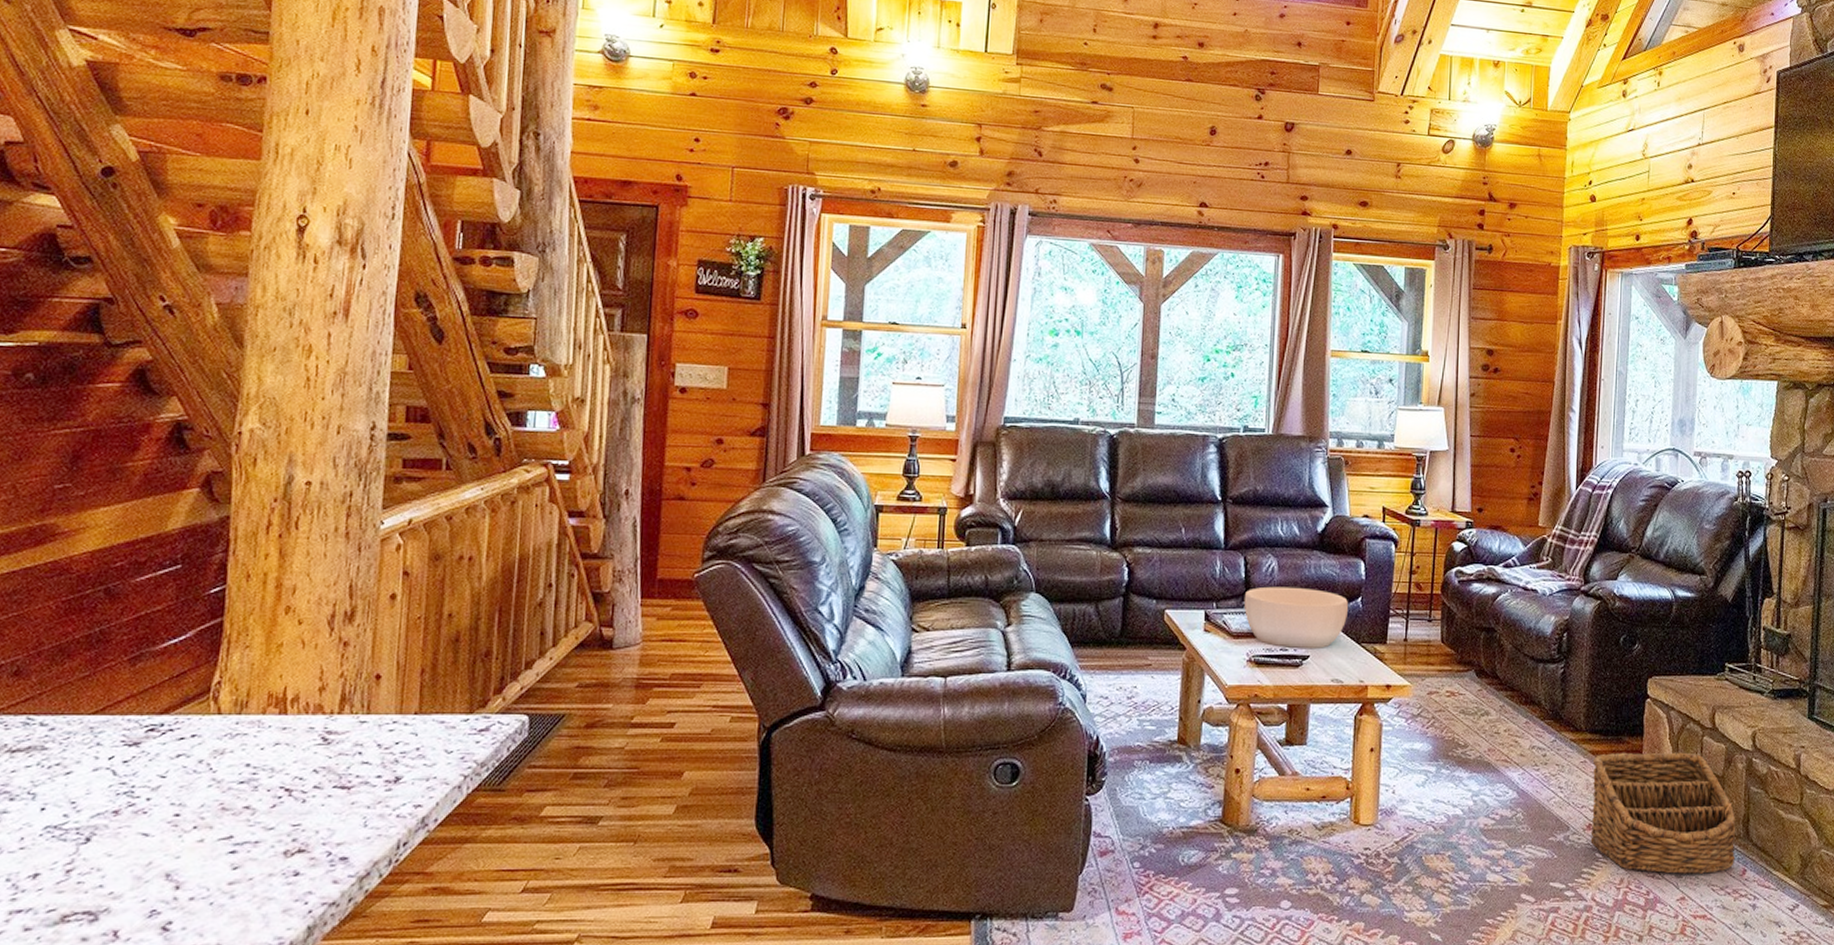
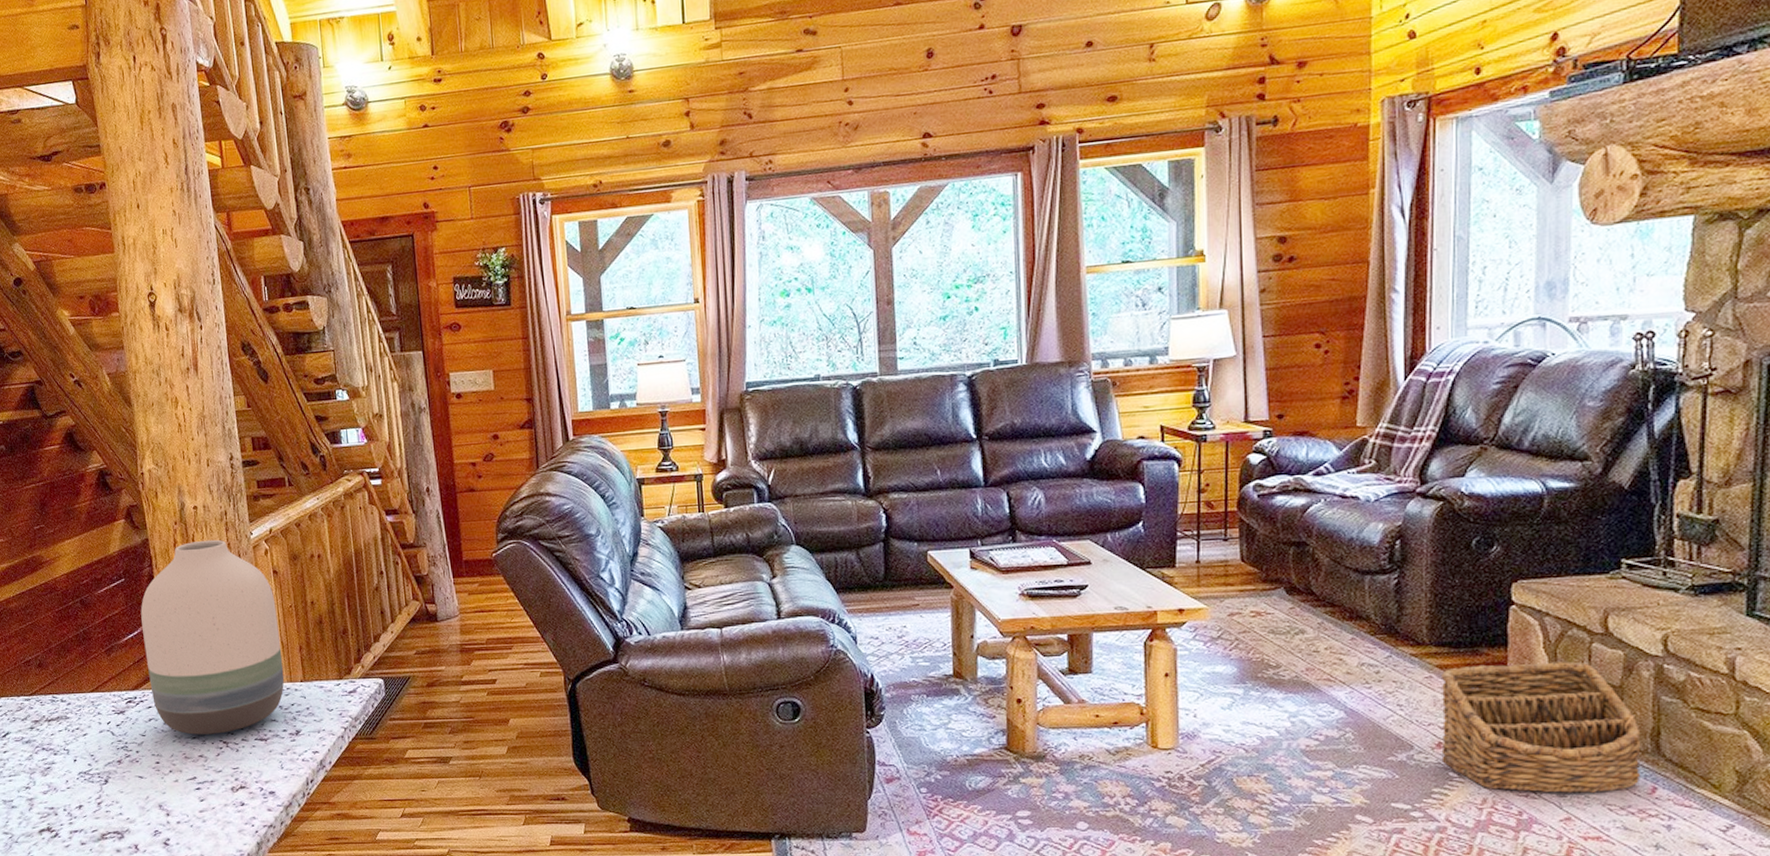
vase: none [189,525,399,778] -> present [140,539,285,735]
bowl: present [1243,586,1349,650] -> none [1010,517,1129,580]

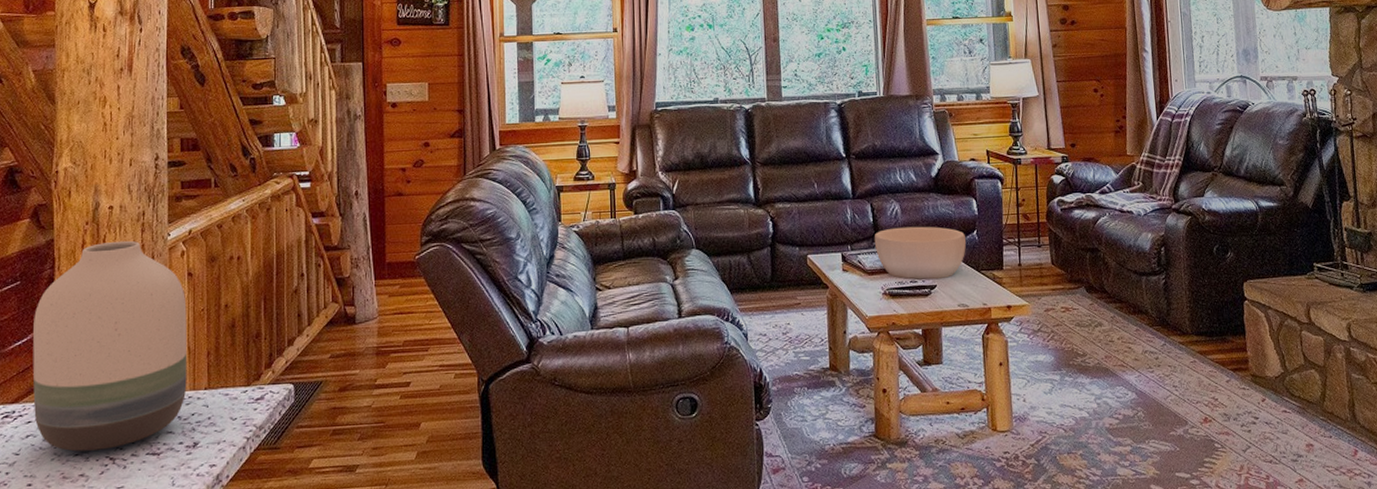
bowl: none [1010,517,1129,580] -> present [874,226,967,281]
basket: present [1441,661,1641,793] -> none [1202,346,1346,458]

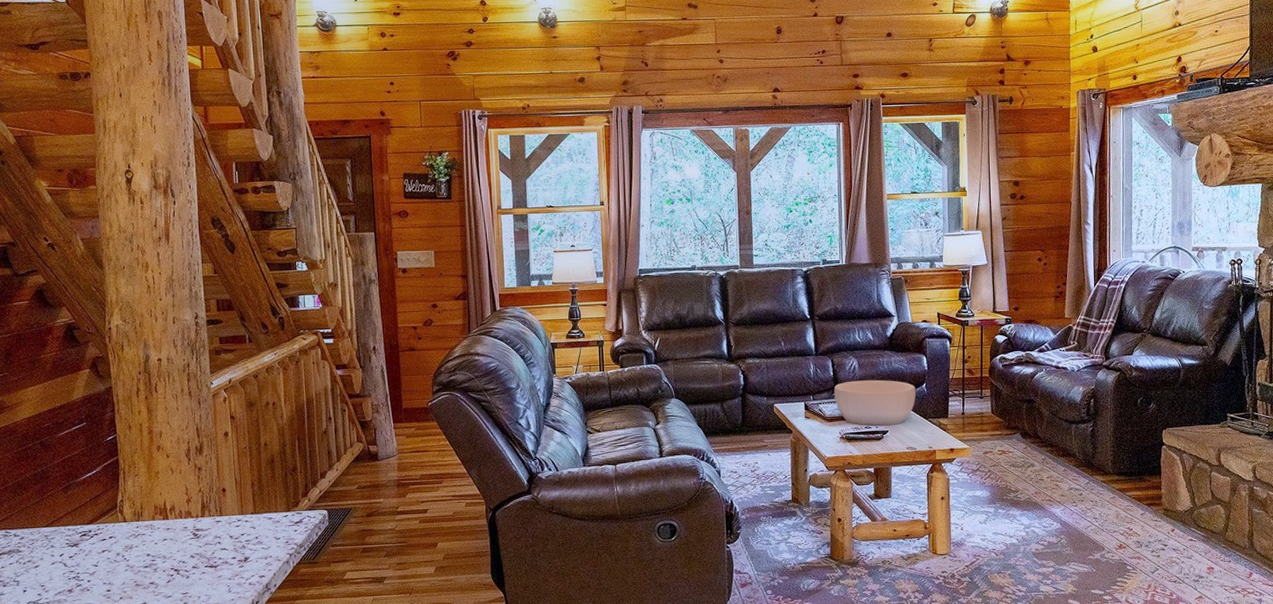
vase: present [32,240,188,452] -> none [100,388,236,564]

